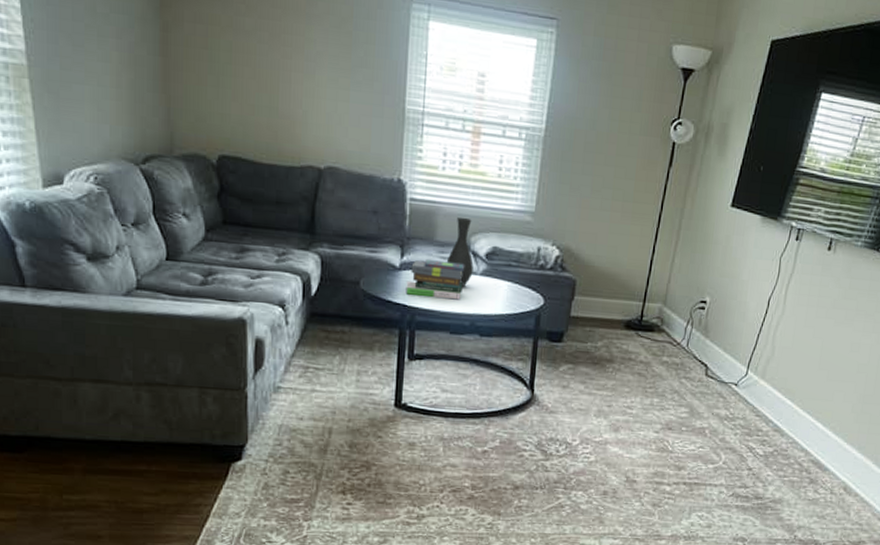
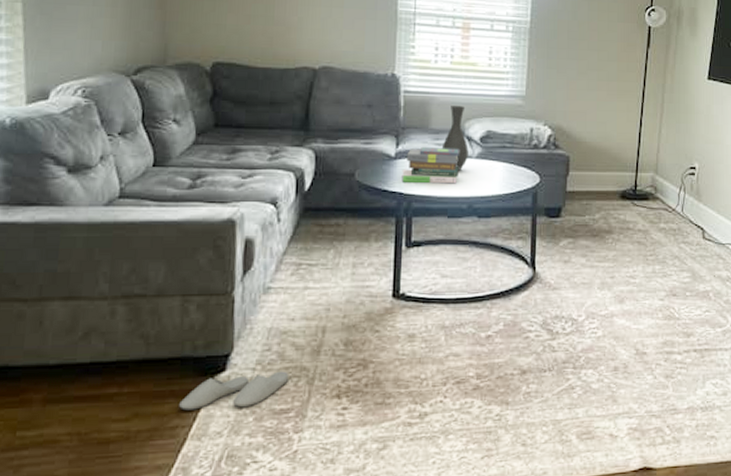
slippers: none [201,465,298,493] -> present [179,371,288,411]

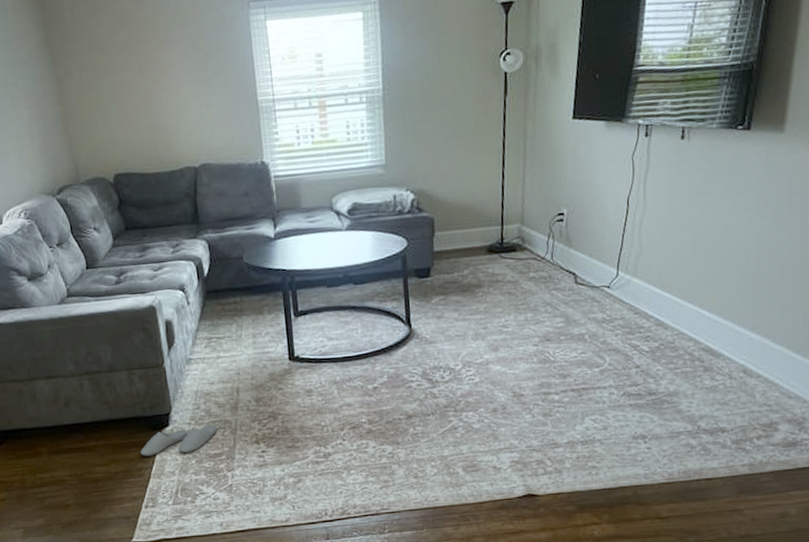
books: present [401,147,459,184] -> none [282,223,332,260]
vase: present [441,105,469,172] -> none [314,182,339,245]

